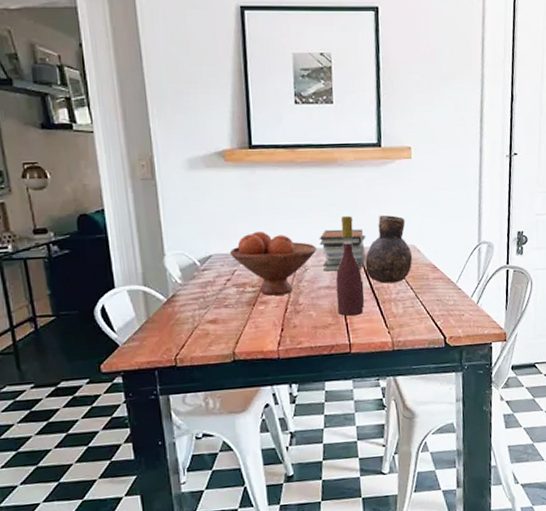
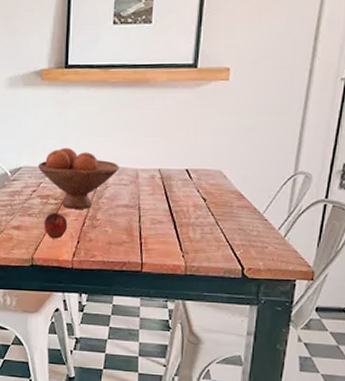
apple: none [242,301,269,330] -> present [44,212,68,239]
book stack: present [319,229,366,272] -> none [122,150,170,192]
wine bottle: present [336,216,365,317] -> none [133,137,163,237]
vase: present [365,215,413,284] -> none [166,137,218,207]

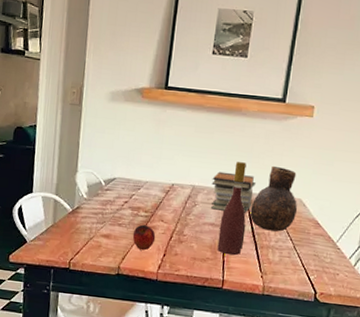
fruit bowl: present [37,147,120,209] -> none [131,163,209,224]
book stack: none [122,150,170,192] -> present [211,171,256,214]
wine bottle: none [133,137,163,237] -> present [217,162,247,256]
vase: none [166,137,218,207] -> present [250,165,298,232]

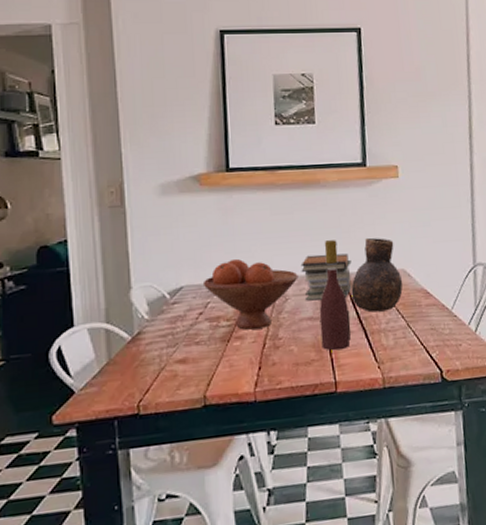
fruit bowl: none [131,163,209,224] -> present [202,258,298,330]
apple: present [132,224,156,251] -> none [215,336,246,369]

